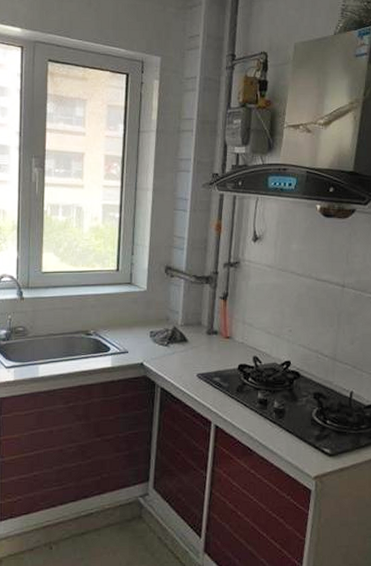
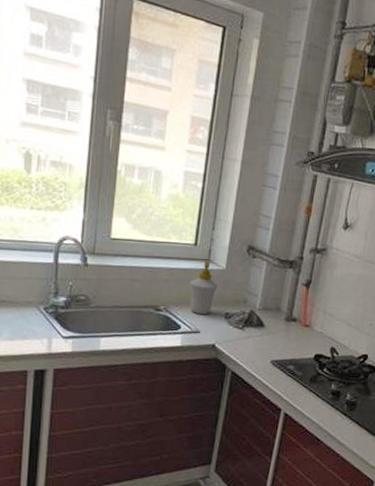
soap bottle: none [115,284,141,335] -> present [189,260,218,314]

